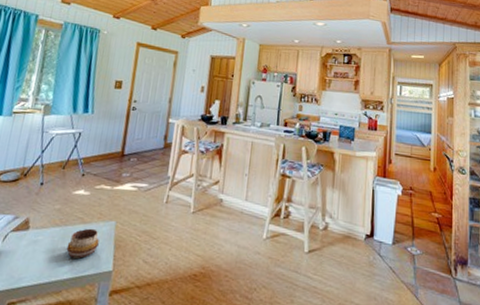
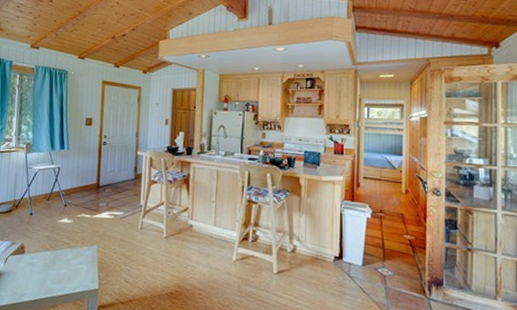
decorative bowl: present [66,228,99,259] -> none [57,252,85,278]

